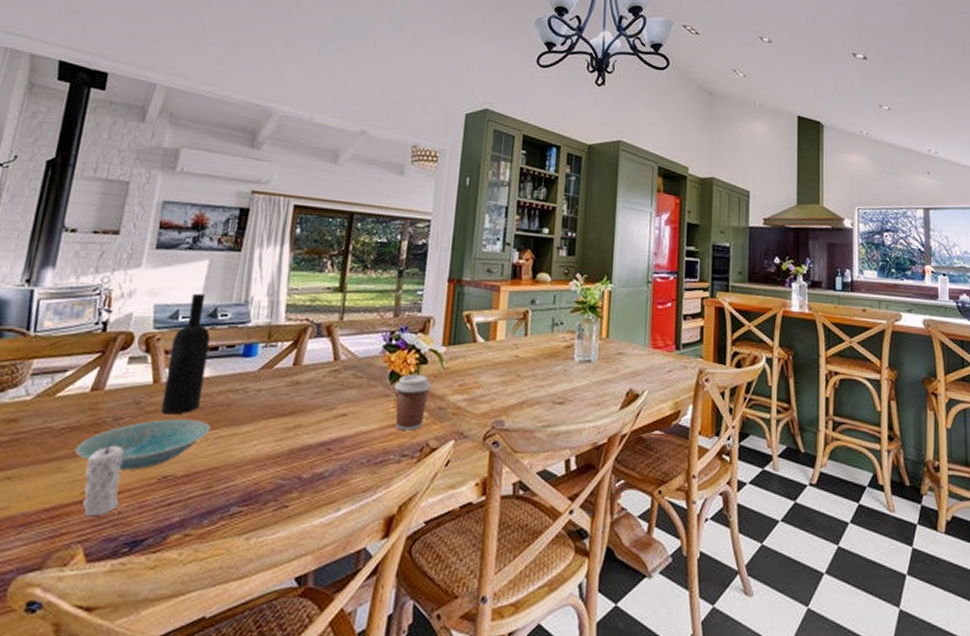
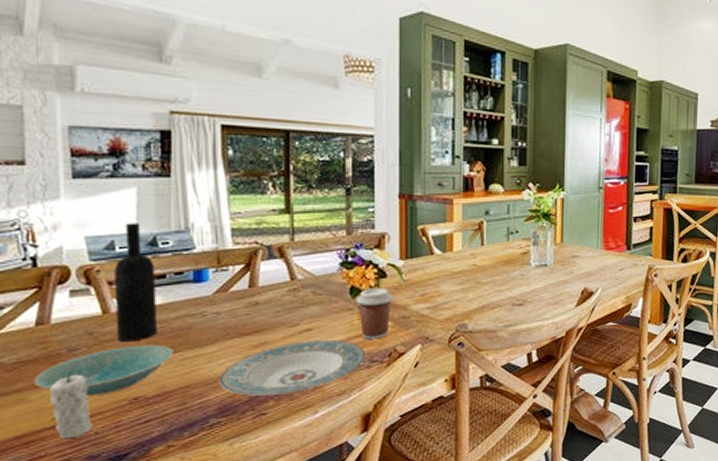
plate: none [247,427,397,485] -> present [219,340,365,396]

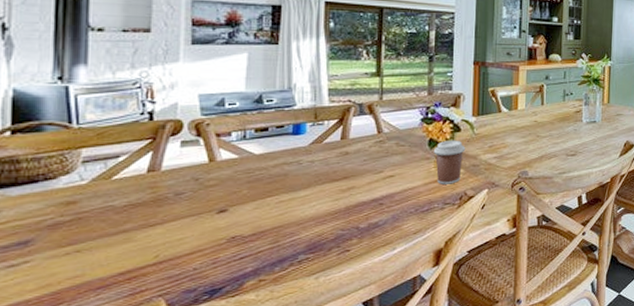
bowl: present [34,344,174,396] -> none [141,189,271,235]
candle: present [50,369,94,440] -> none [155,211,193,275]
wine bottle: present [114,222,157,342] -> none [220,83,259,187]
plate: present [219,340,365,396] -> none [309,185,439,235]

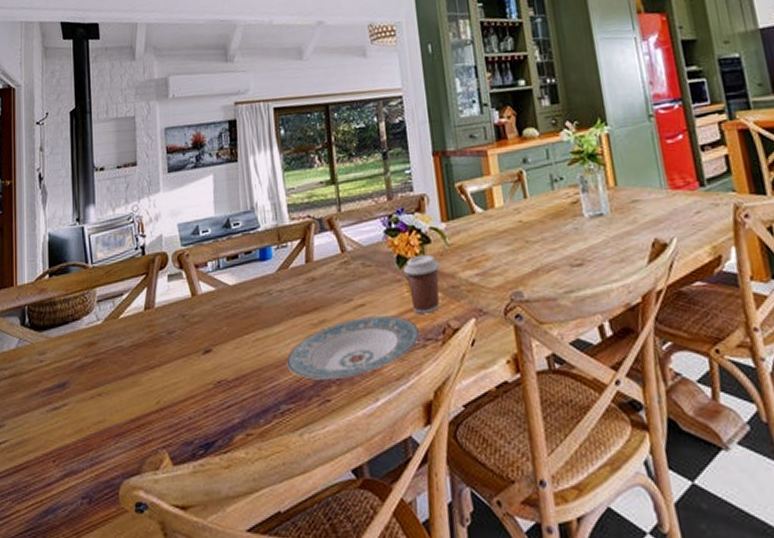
plate: none [309,185,439,235] -> present [286,315,419,380]

